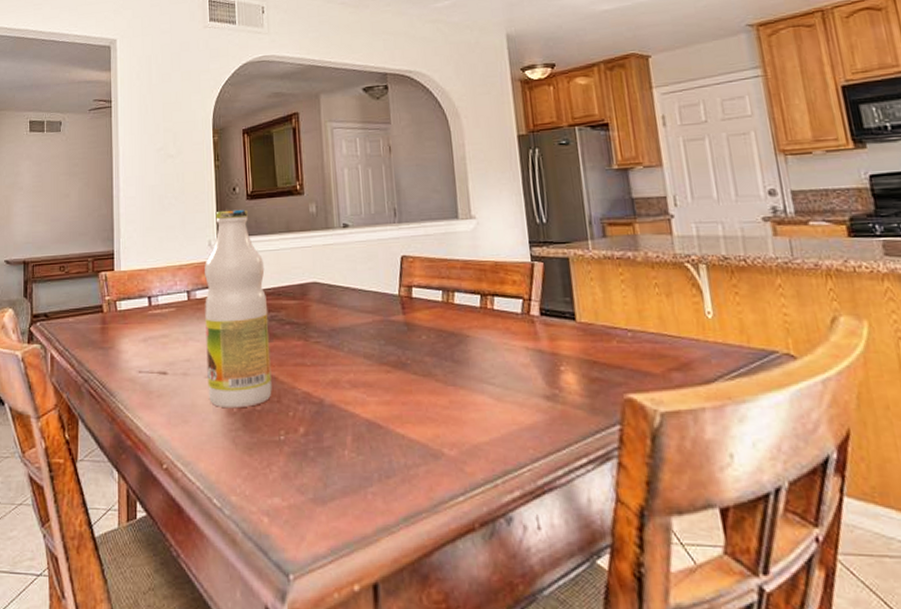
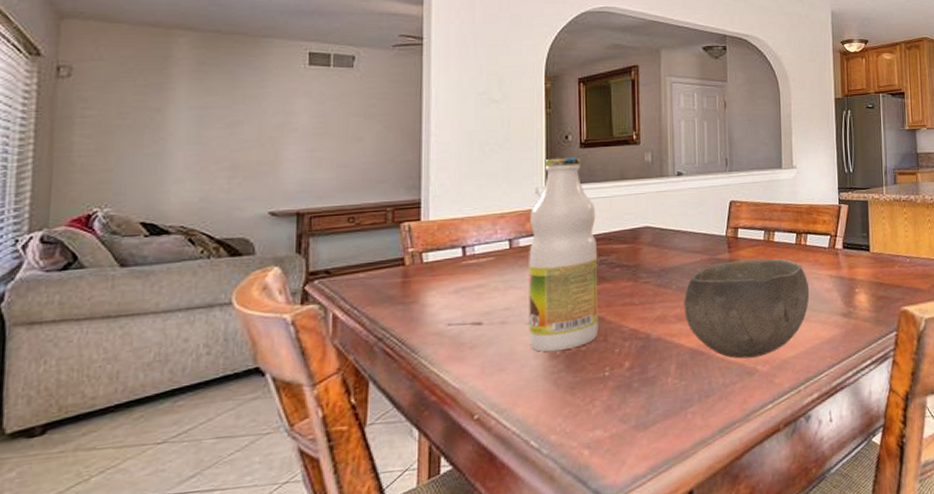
bowl: none [357,323,502,438] -> present [684,258,810,359]

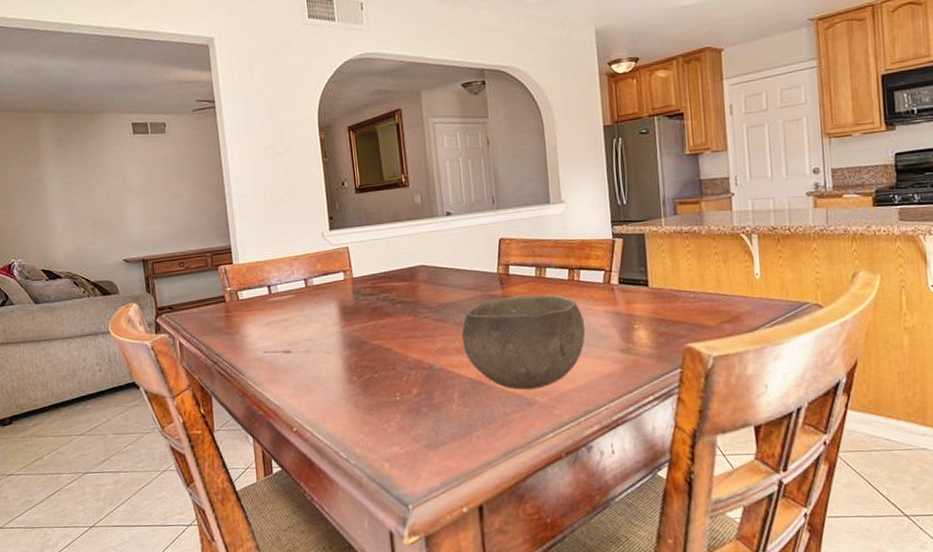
bottle: present [529,157,599,352] -> none [319,202,387,378]

